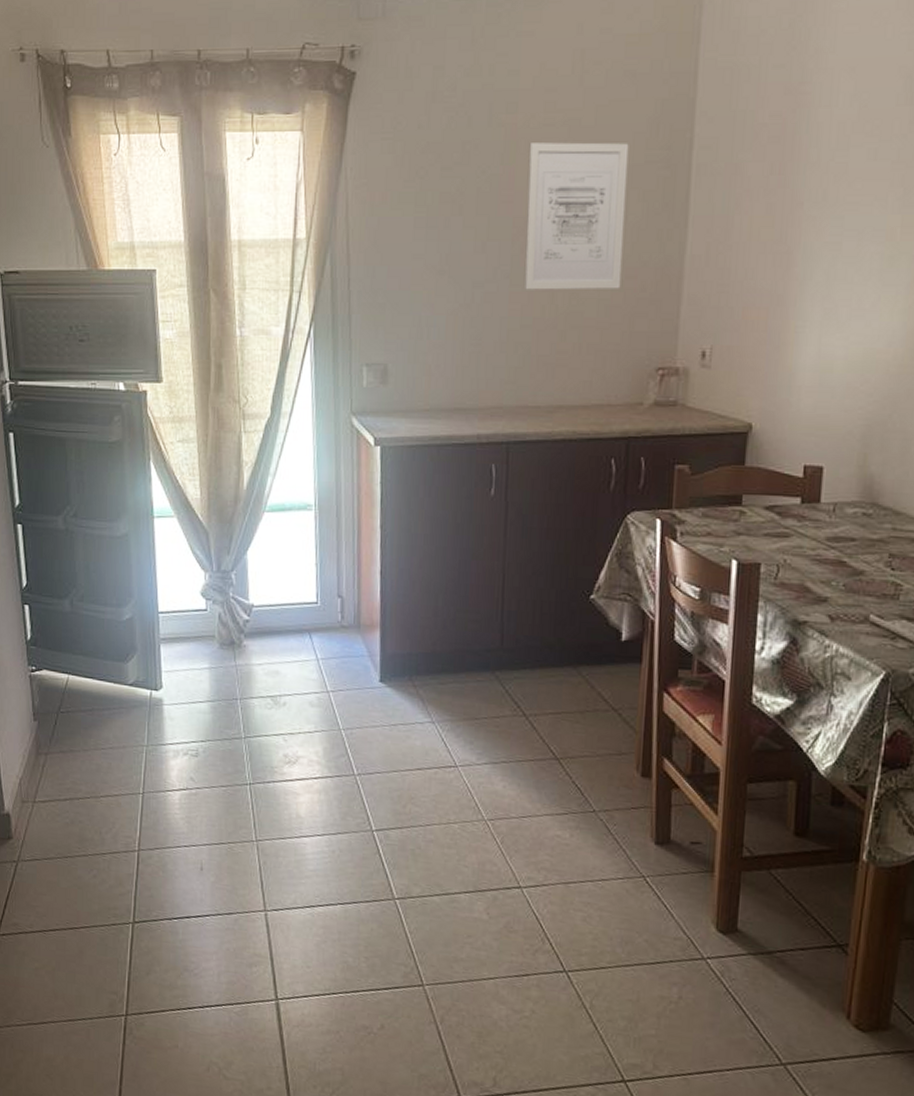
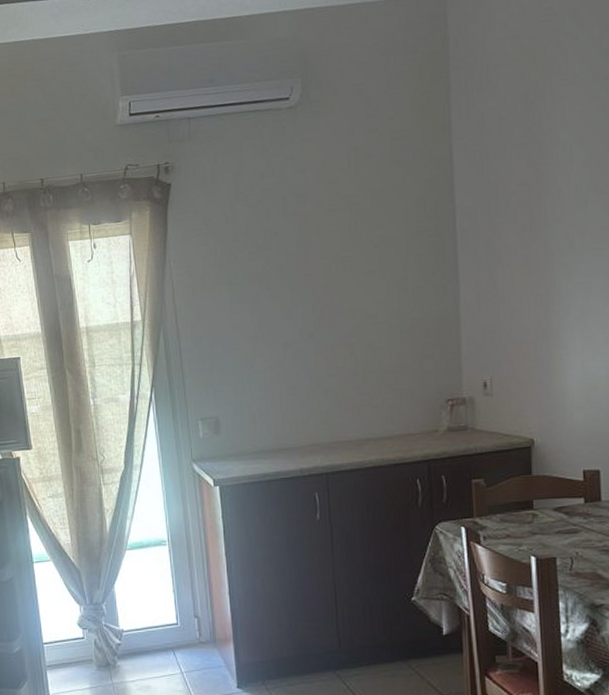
wall art: present [524,142,629,290] -> none [319,218,408,346]

